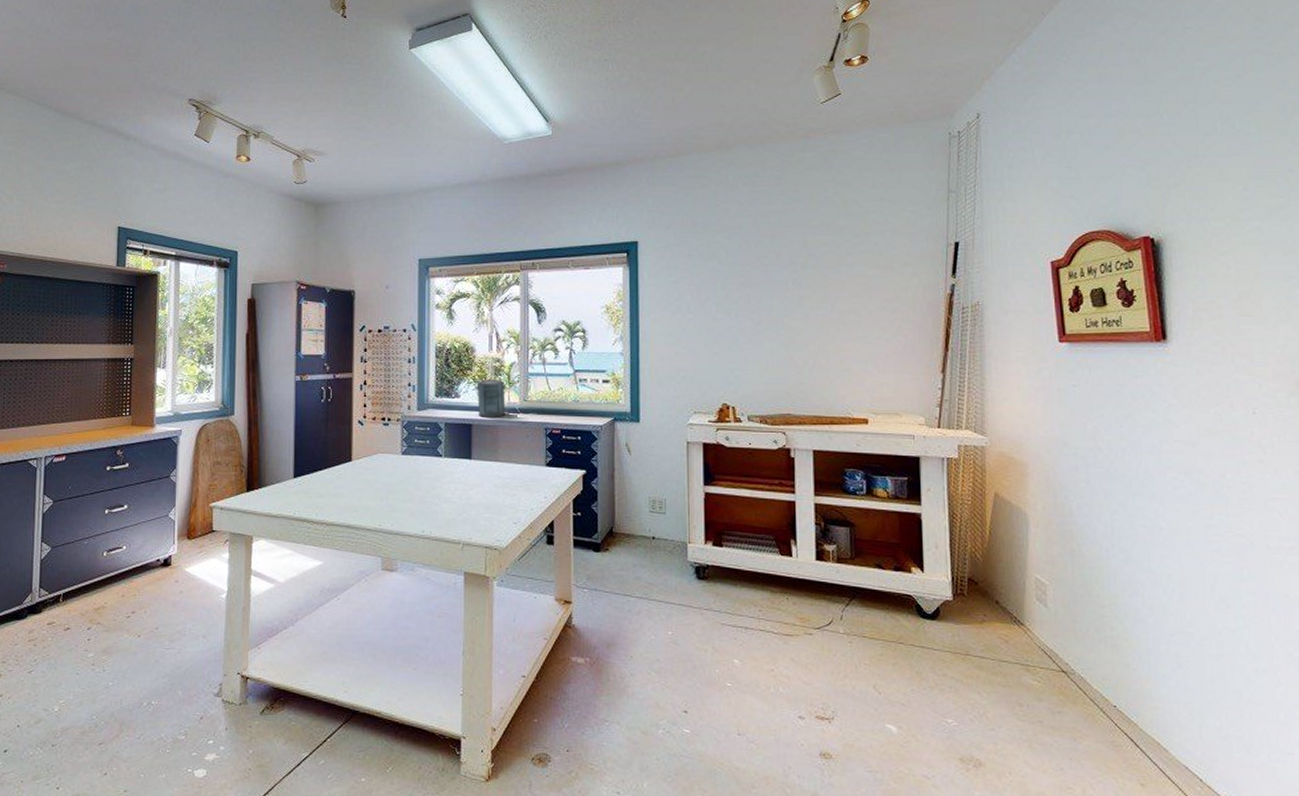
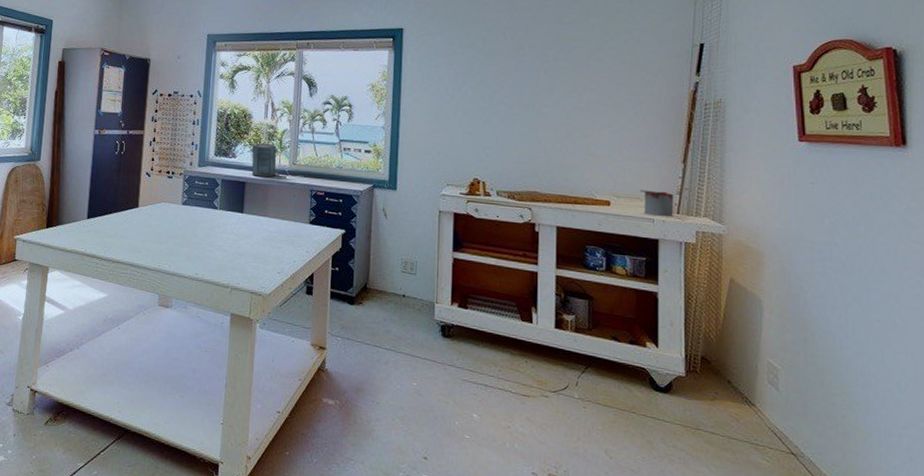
paint can: none [898,405,934,431] -> present [639,190,674,216]

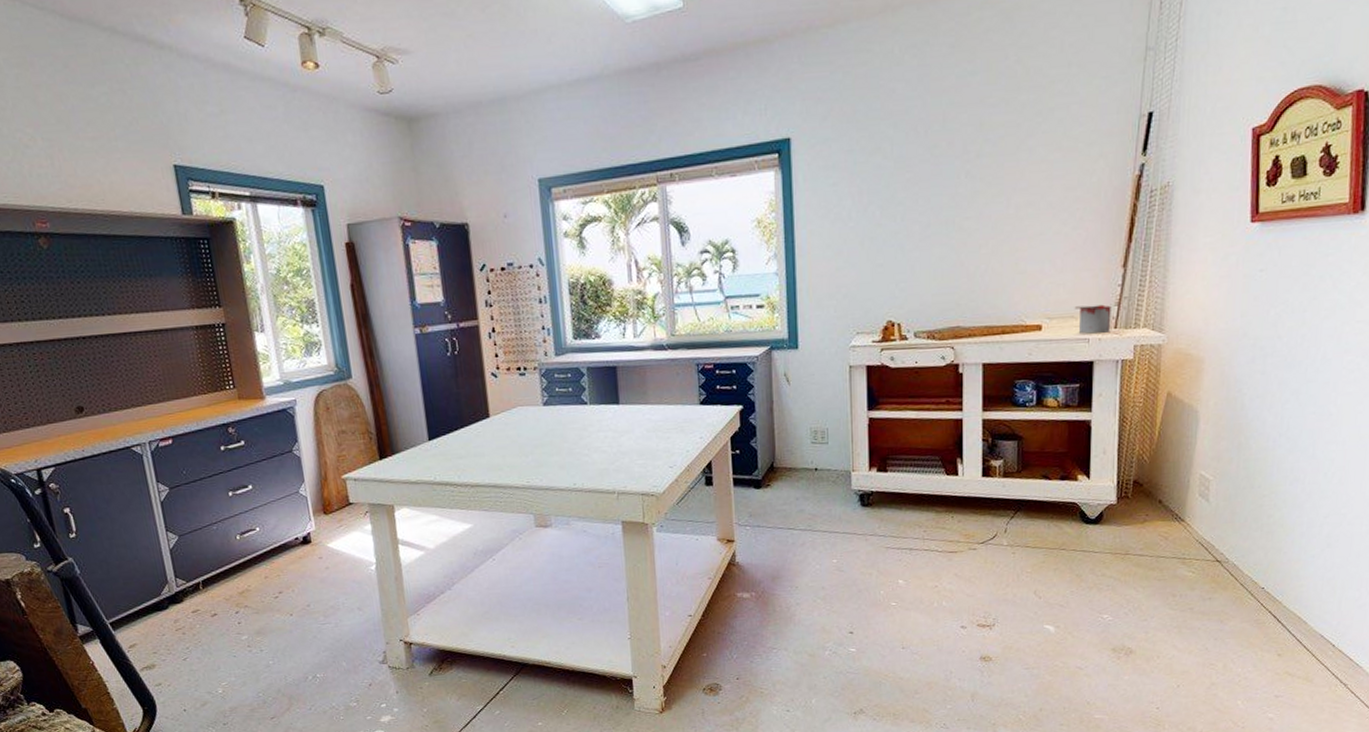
paint can: present [250,143,278,178] -> none [617,314,652,358]

